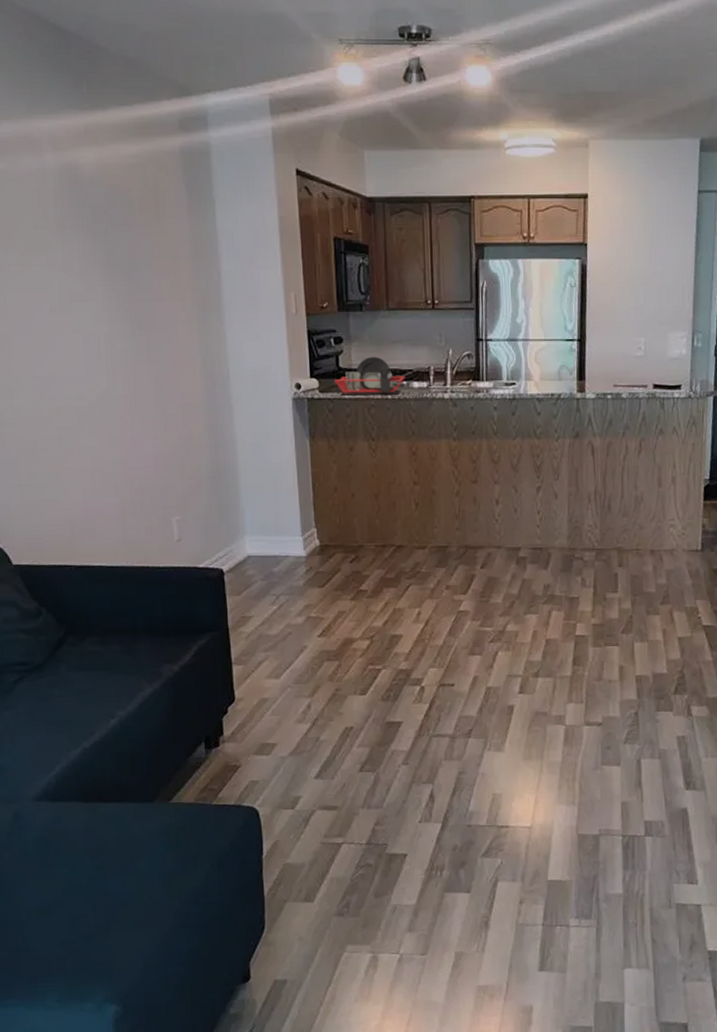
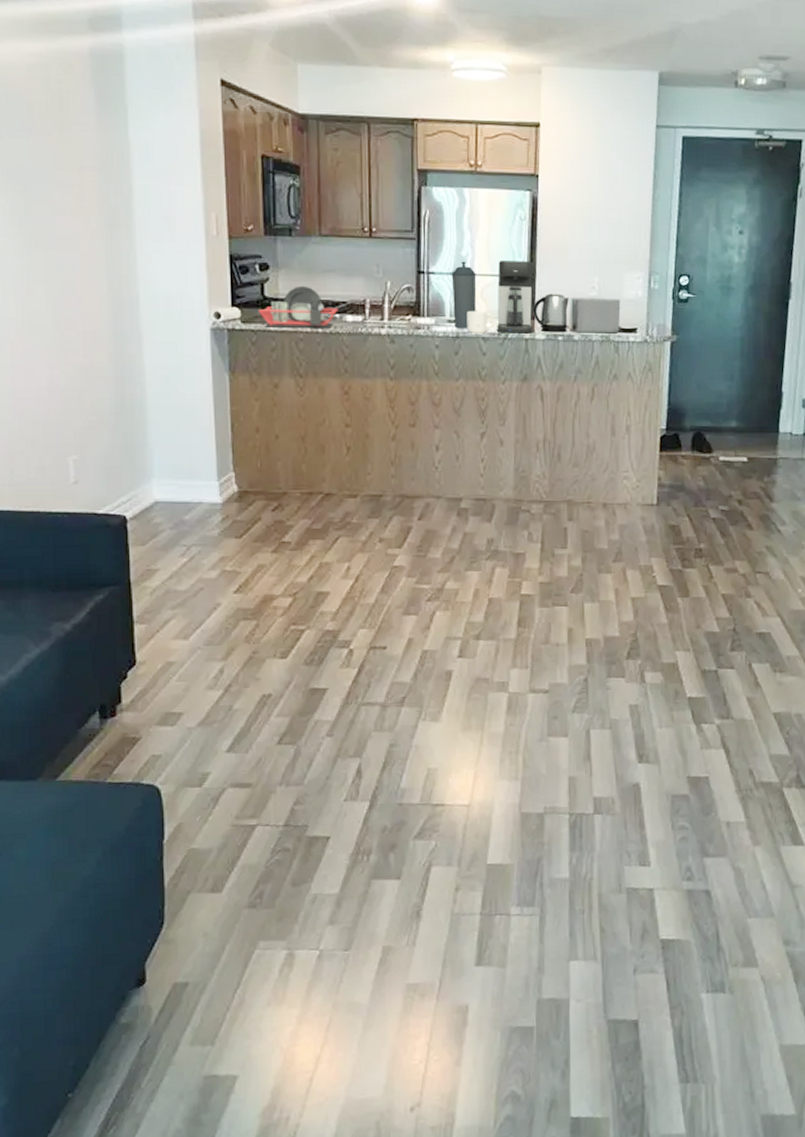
canister: none [507,328,531,391] -> present [451,261,477,329]
mug: none [522,374,548,395] -> present [467,312,494,333]
coffee maker: none [550,325,583,394] -> present [497,261,532,334]
kettle: none [583,355,617,392] -> present [533,293,569,333]
toaster: none [616,356,667,393] -> present [568,296,622,335]

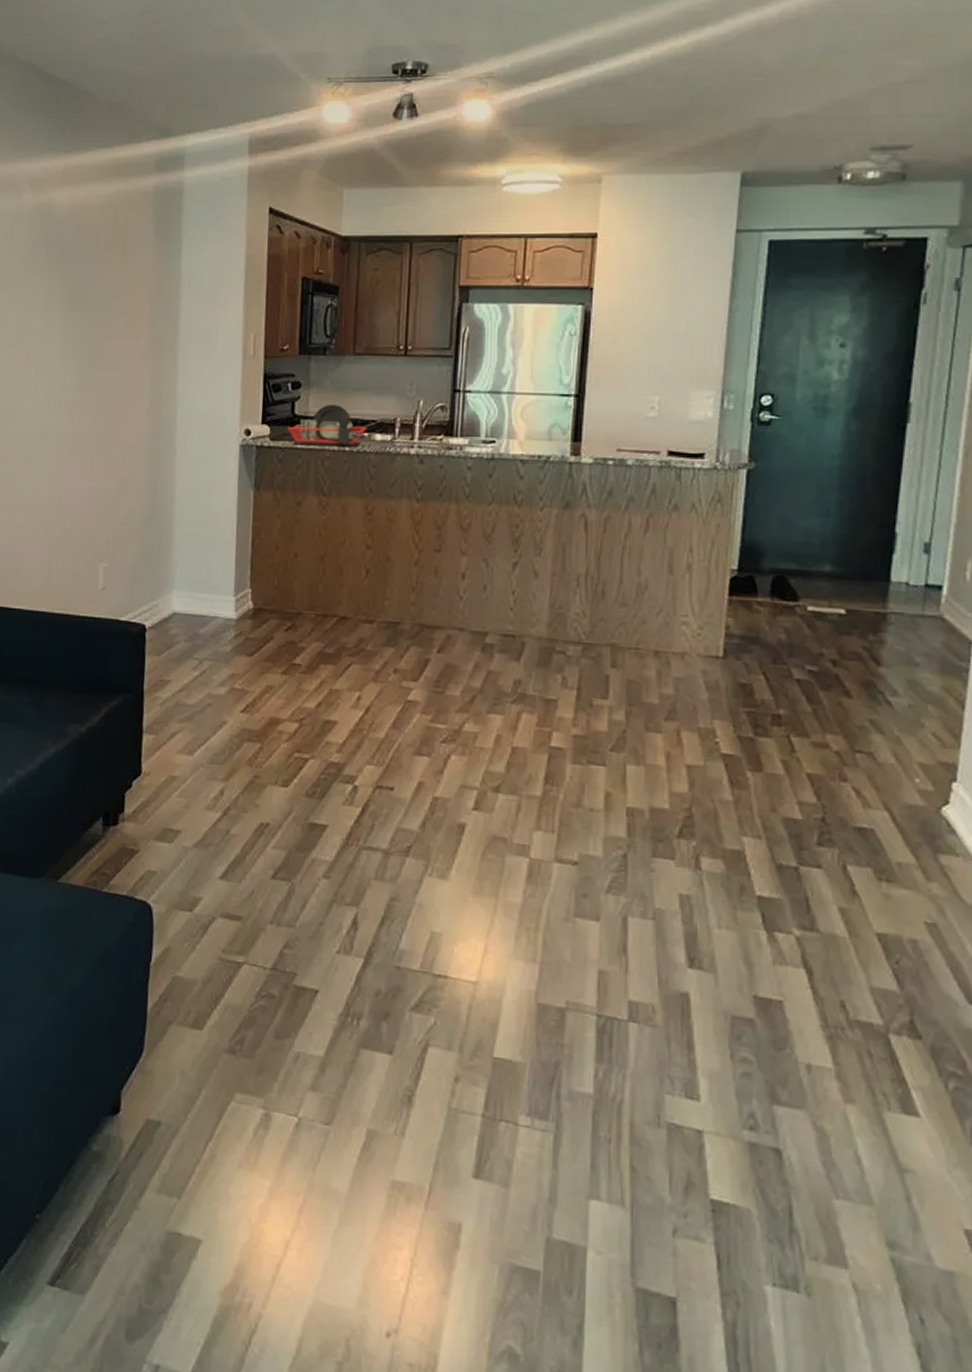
canister: present [451,261,477,329] -> none [489,379,517,450]
mug: present [467,312,494,333] -> none [503,432,535,455]
coffee maker: present [497,261,532,334] -> none [537,378,581,457]
kettle: present [533,293,569,333] -> none [580,414,623,457]
toaster: present [568,296,622,335] -> none [620,417,687,460]

